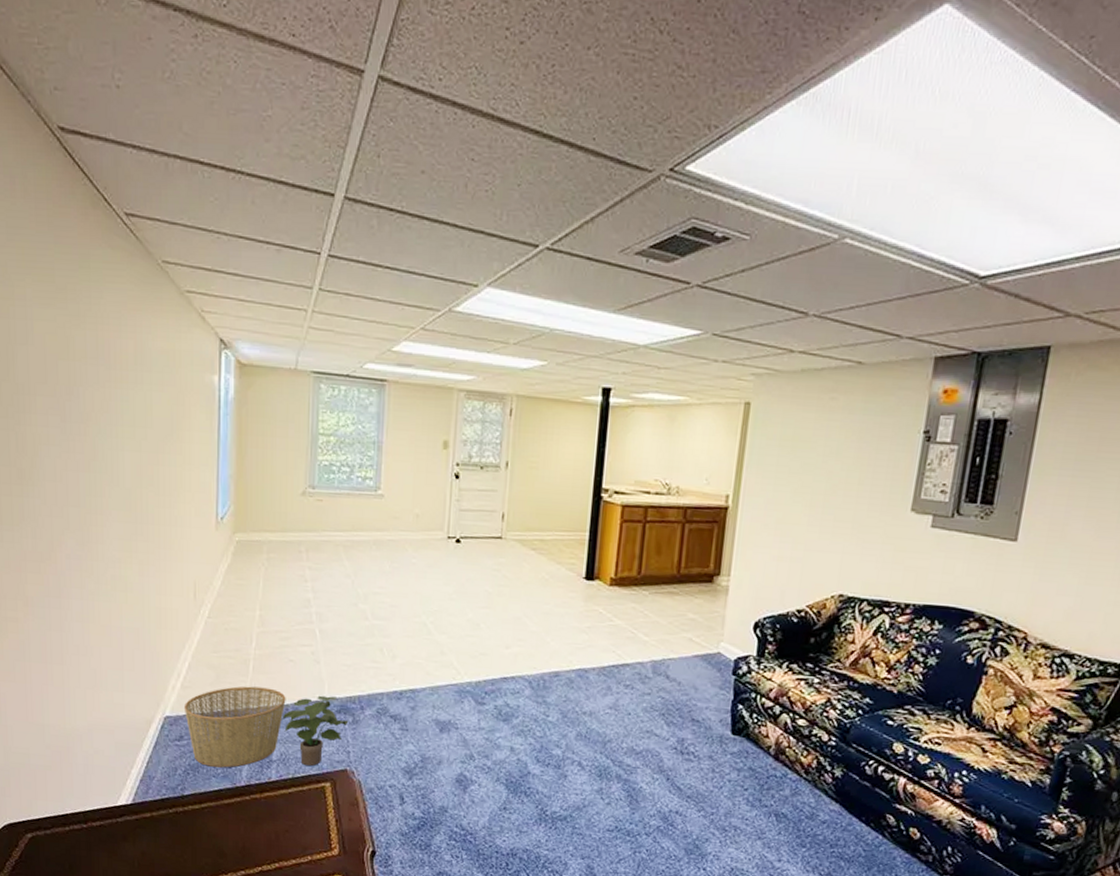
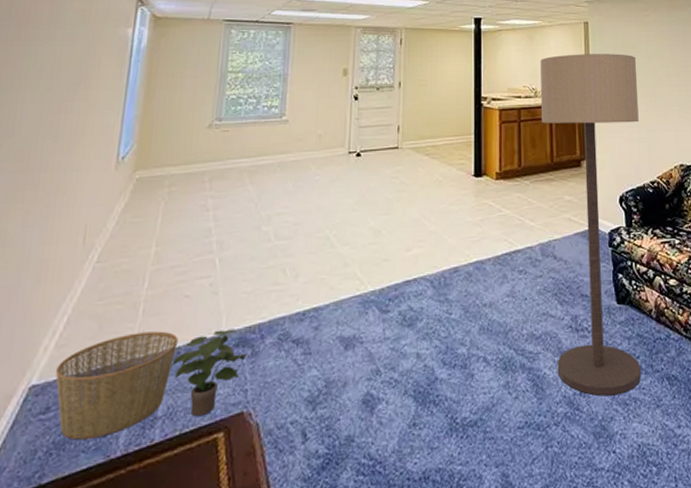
floor lamp: none [654,444,808,821] -> present [540,54,642,397]

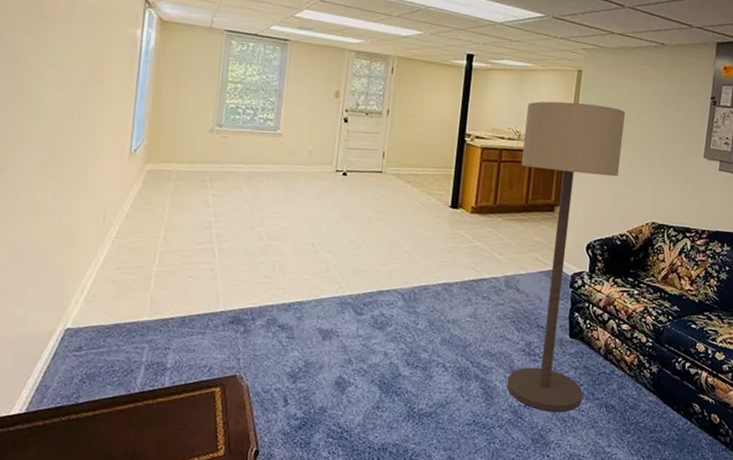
basket: present [56,331,179,440] -> none [86,299,184,376]
potted plant: present [171,329,248,417] -> none [178,308,241,373]

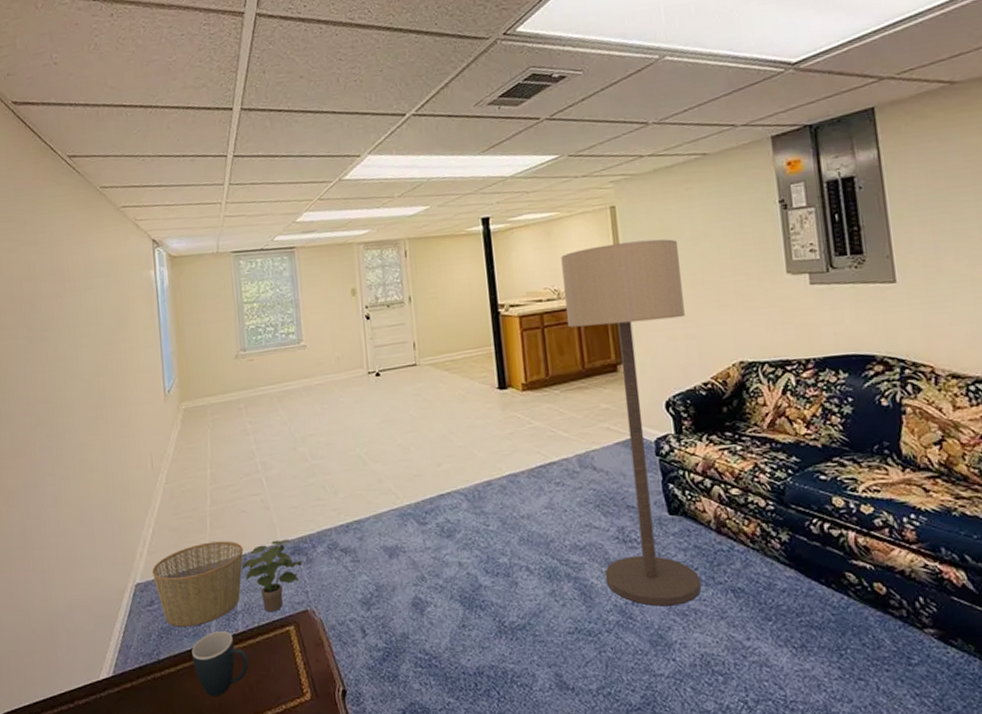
basket: none [86,299,184,376] -> present [152,541,244,627]
mug: none [112,383,169,443] -> present [192,631,249,697]
potted plant: none [178,308,241,373] -> present [241,539,303,613]

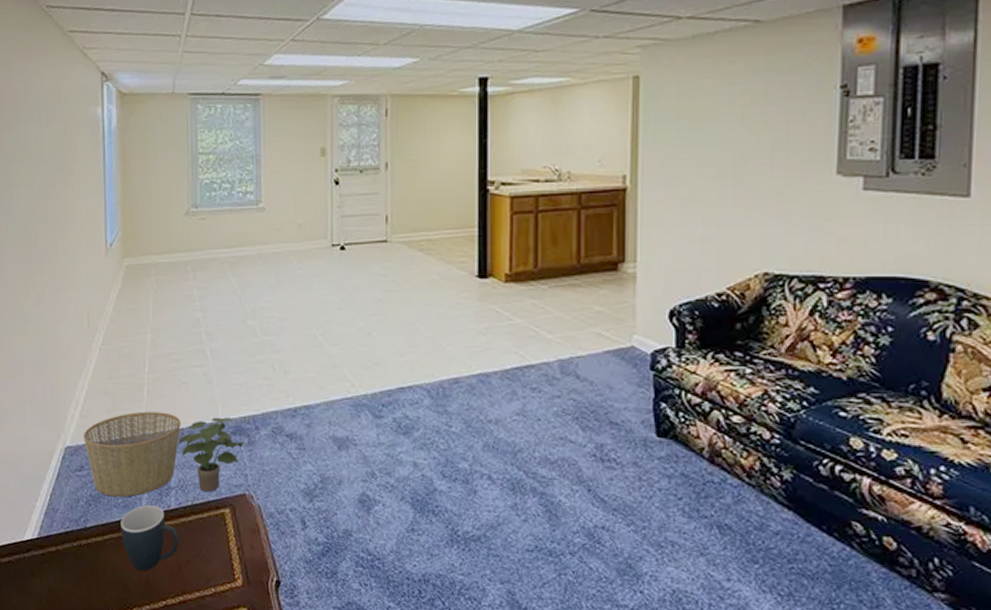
floor lamp: present [561,239,702,607] -> none [567,120,710,535]

